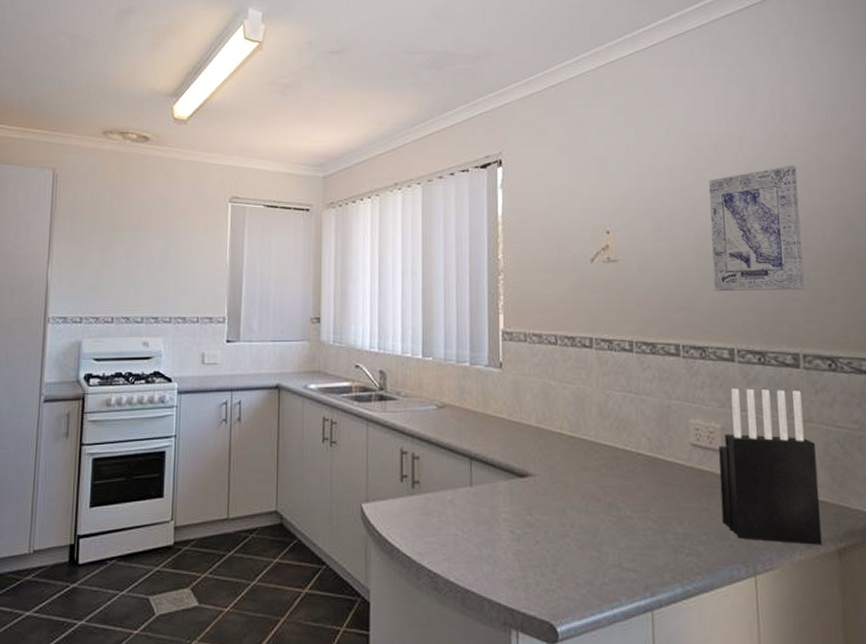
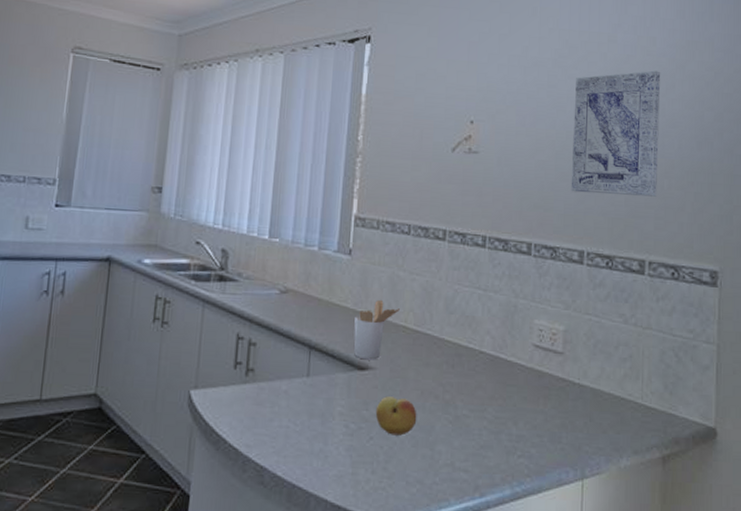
utensil holder: none [511,408,554,467] -> present [353,299,400,360]
fruit: none [539,501,581,539] -> present [375,396,417,436]
knife block: present [719,388,822,545] -> none [556,291,651,451]

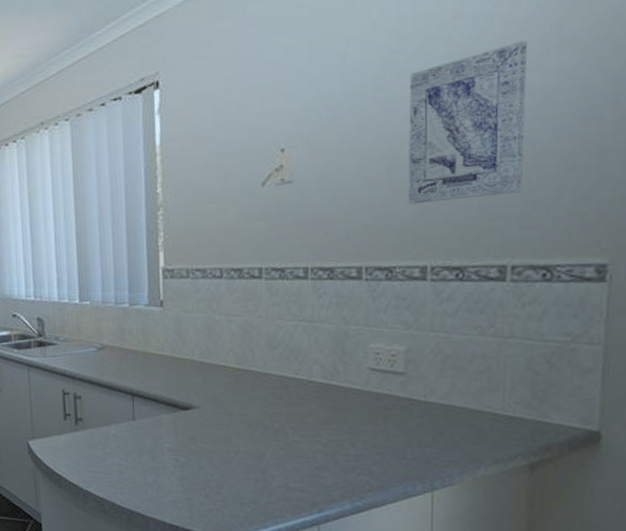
utensil holder: present [353,299,400,360] -> none [173,344,219,401]
fruit: present [375,396,417,436] -> none [203,430,246,464]

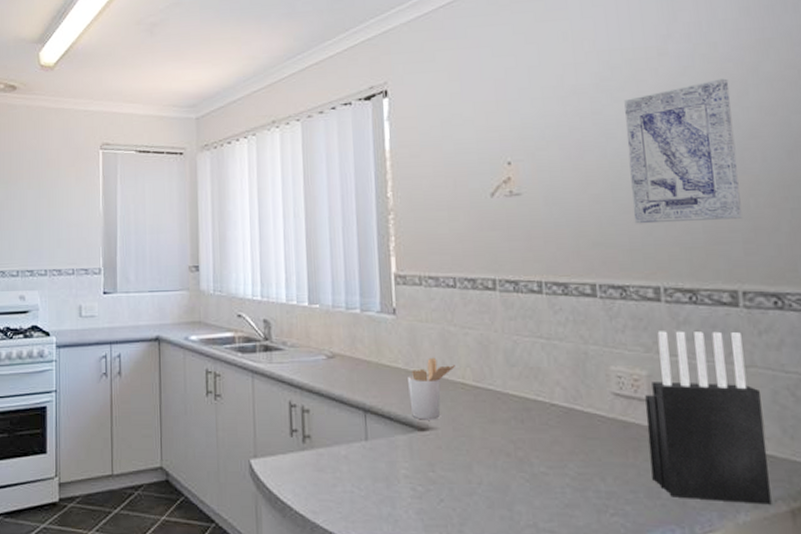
utensil holder: none [173,344,219,401] -> present [408,357,455,420]
knife block: none [399,306,515,461] -> present [645,331,772,505]

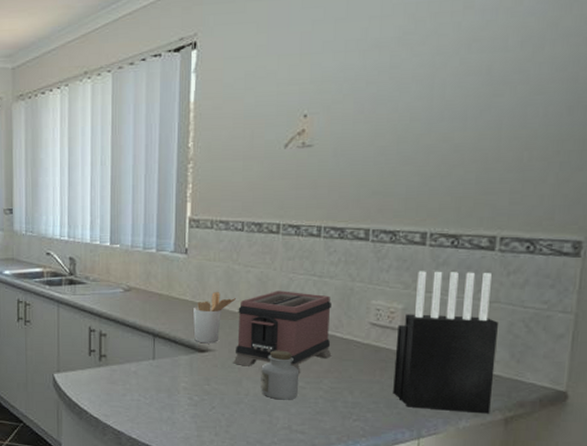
toaster: none [459,356,574,457] -> present [233,291,332,374]
jar: none [493,427,540,490] -> present [260,350,300,400]
wall art: present [624,78,743,224] -> none [413,33,527,175]

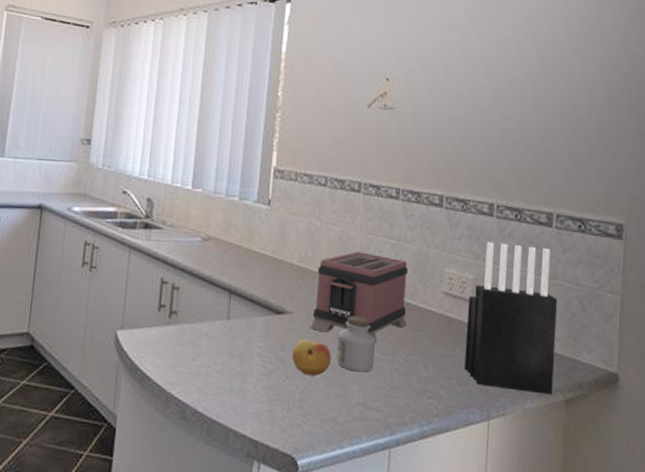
utensil holder: present [193,291,236,344] -> none [272,247,316,305]
fruit: none [216,373,255,405] -> present [291,339,332,376]

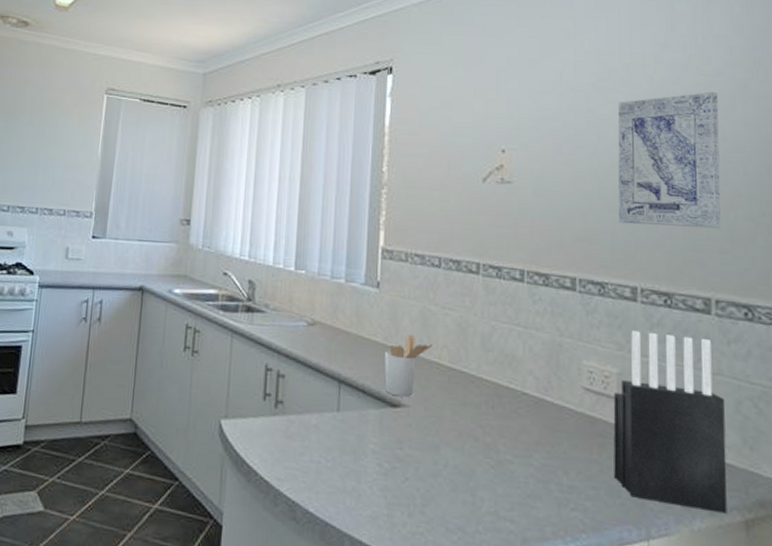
utensil holder: none [272,247,316,305] -> present [384,334,432,398]
fruit: present [291,339,332,376] -> none [410,436,455,479]
toaster: present [310,251,408,344] -> none [430,339,542,444]
jar: present [336,316,376,373] -> none [461,411,506,477]
wall art: none [482,30,572,153] -> present [617,91,721,229]

